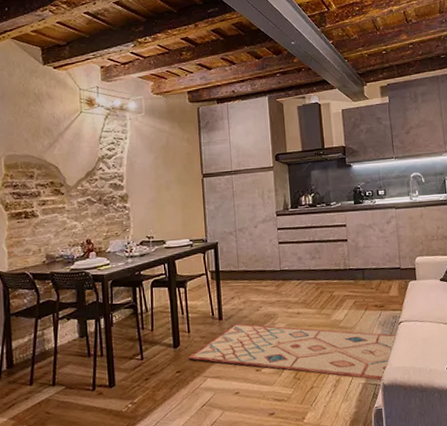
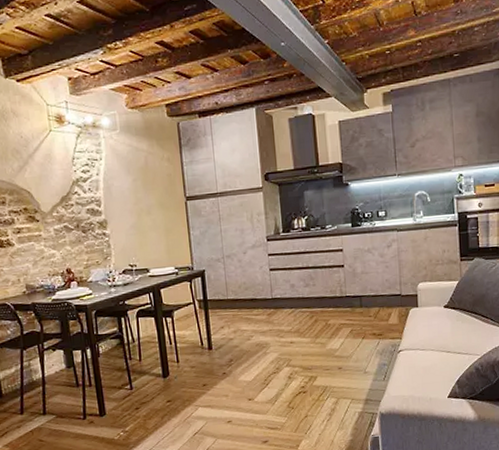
rug: present [188,323,397,381] -> none [178,353,396,409]

